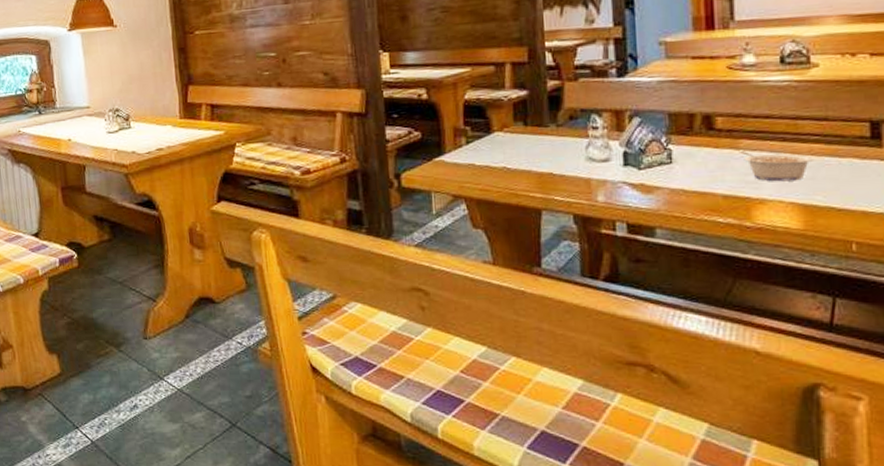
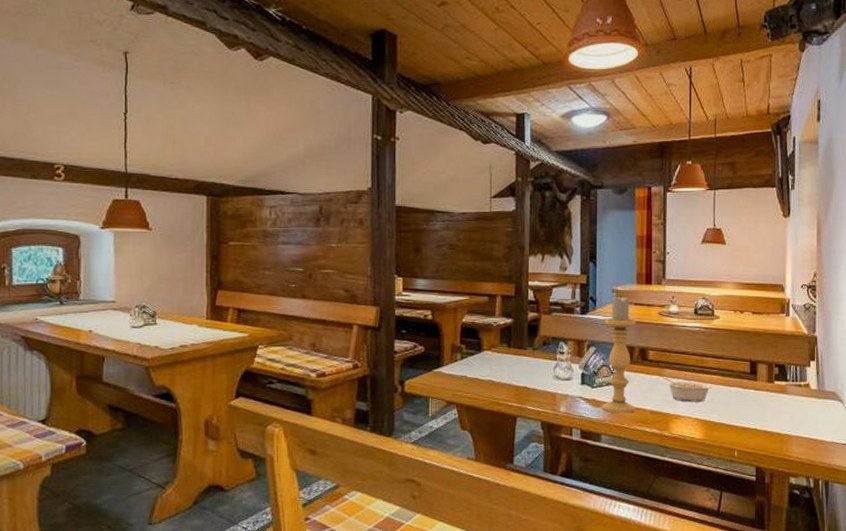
candle holder: none [651,47,701,200] -> present [602,295,636,413]

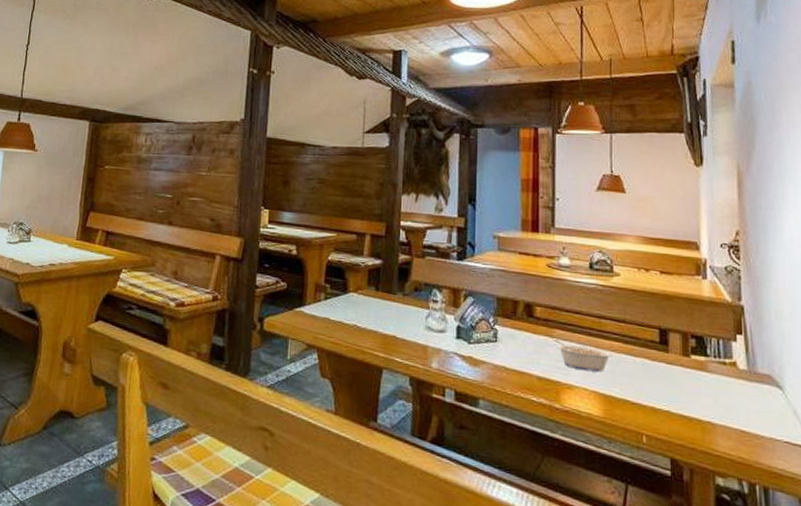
candle holder: present [602,295,636,413] -> none [480,242,521,377]

